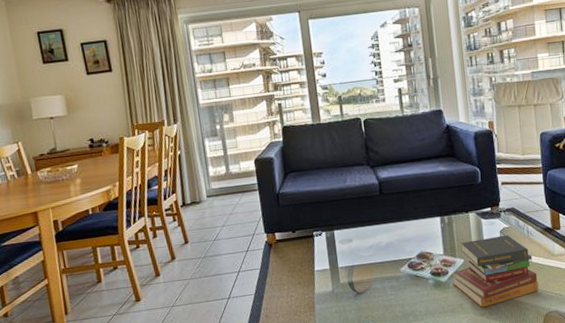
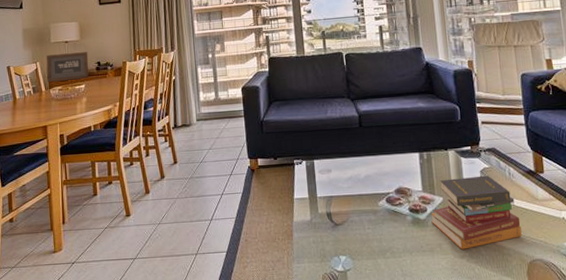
picture frame: none [28,128,82,165] -> present [46,52,89,83]

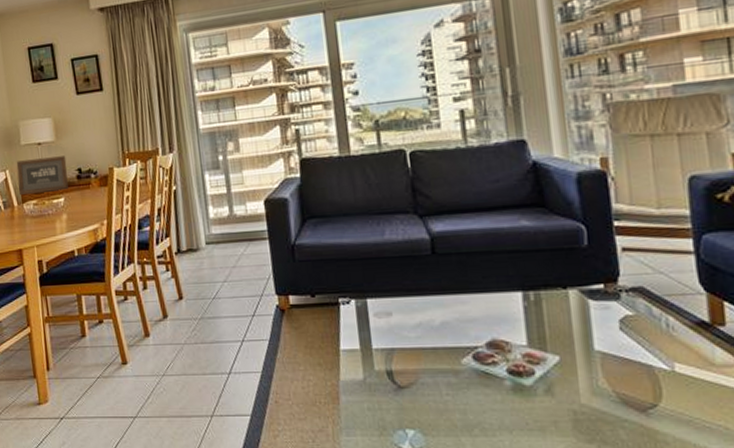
books: present [430,175,522,250] -> none [540,326,687,431]

